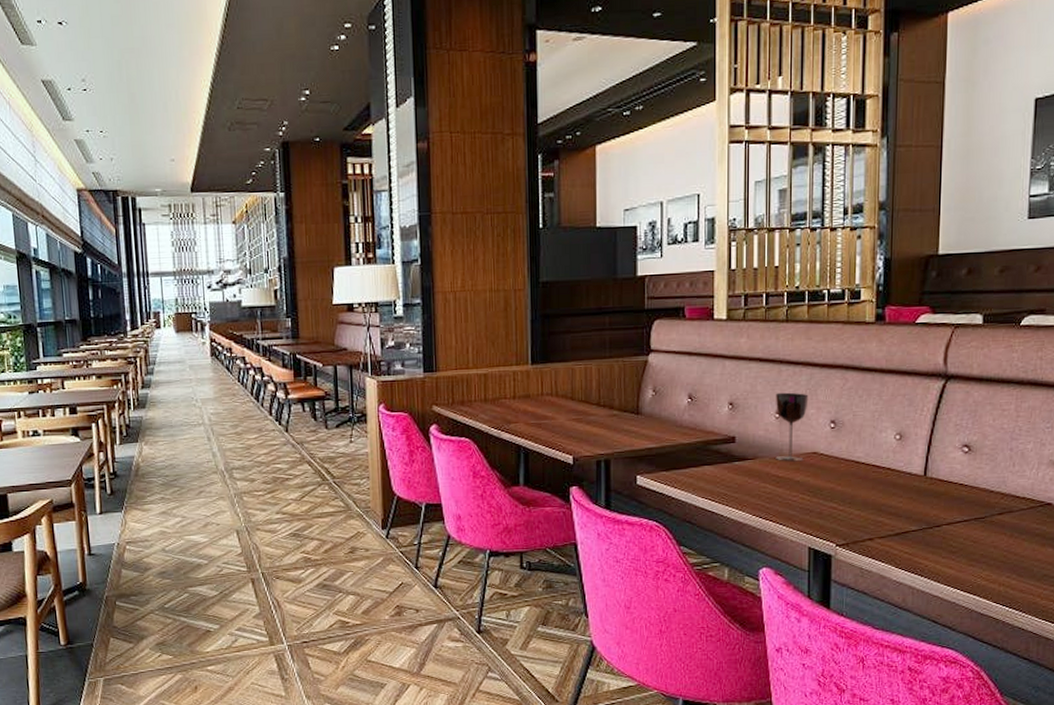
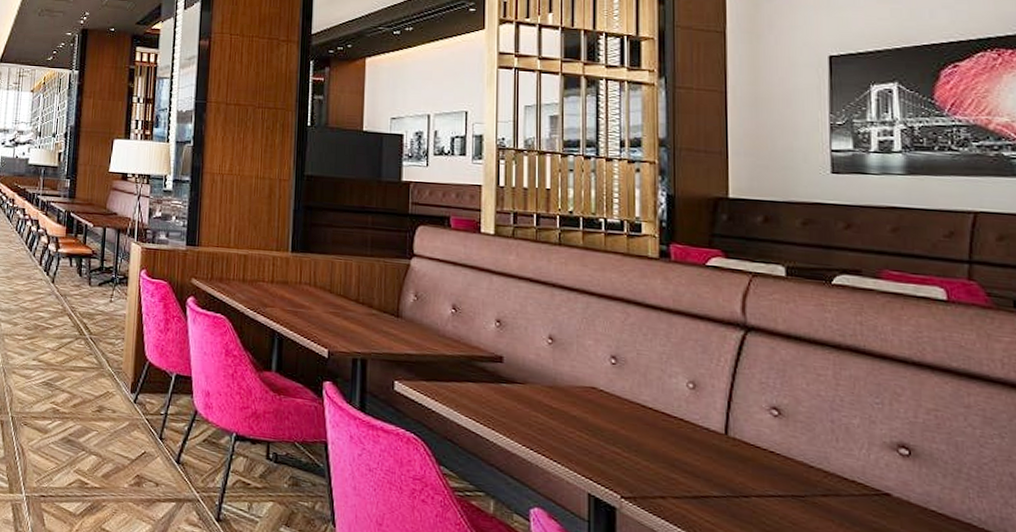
wine glass: present [775,392,809,463] -> none [548,317,585,396]

